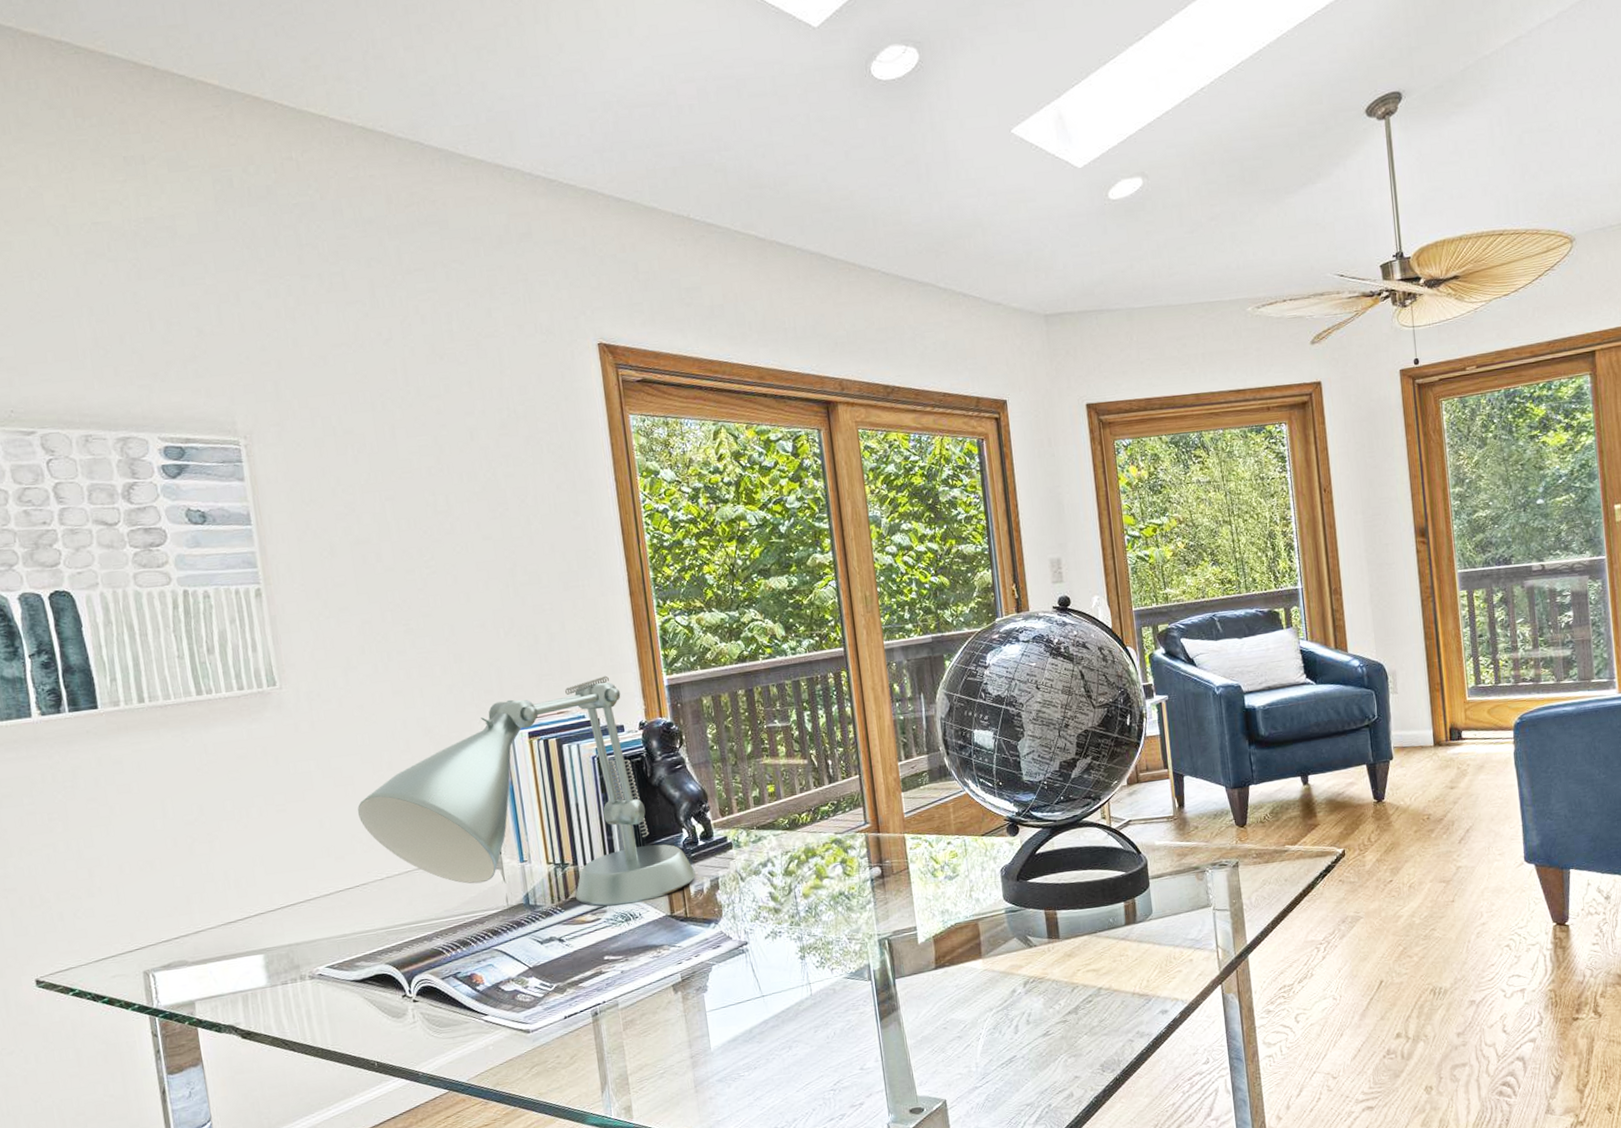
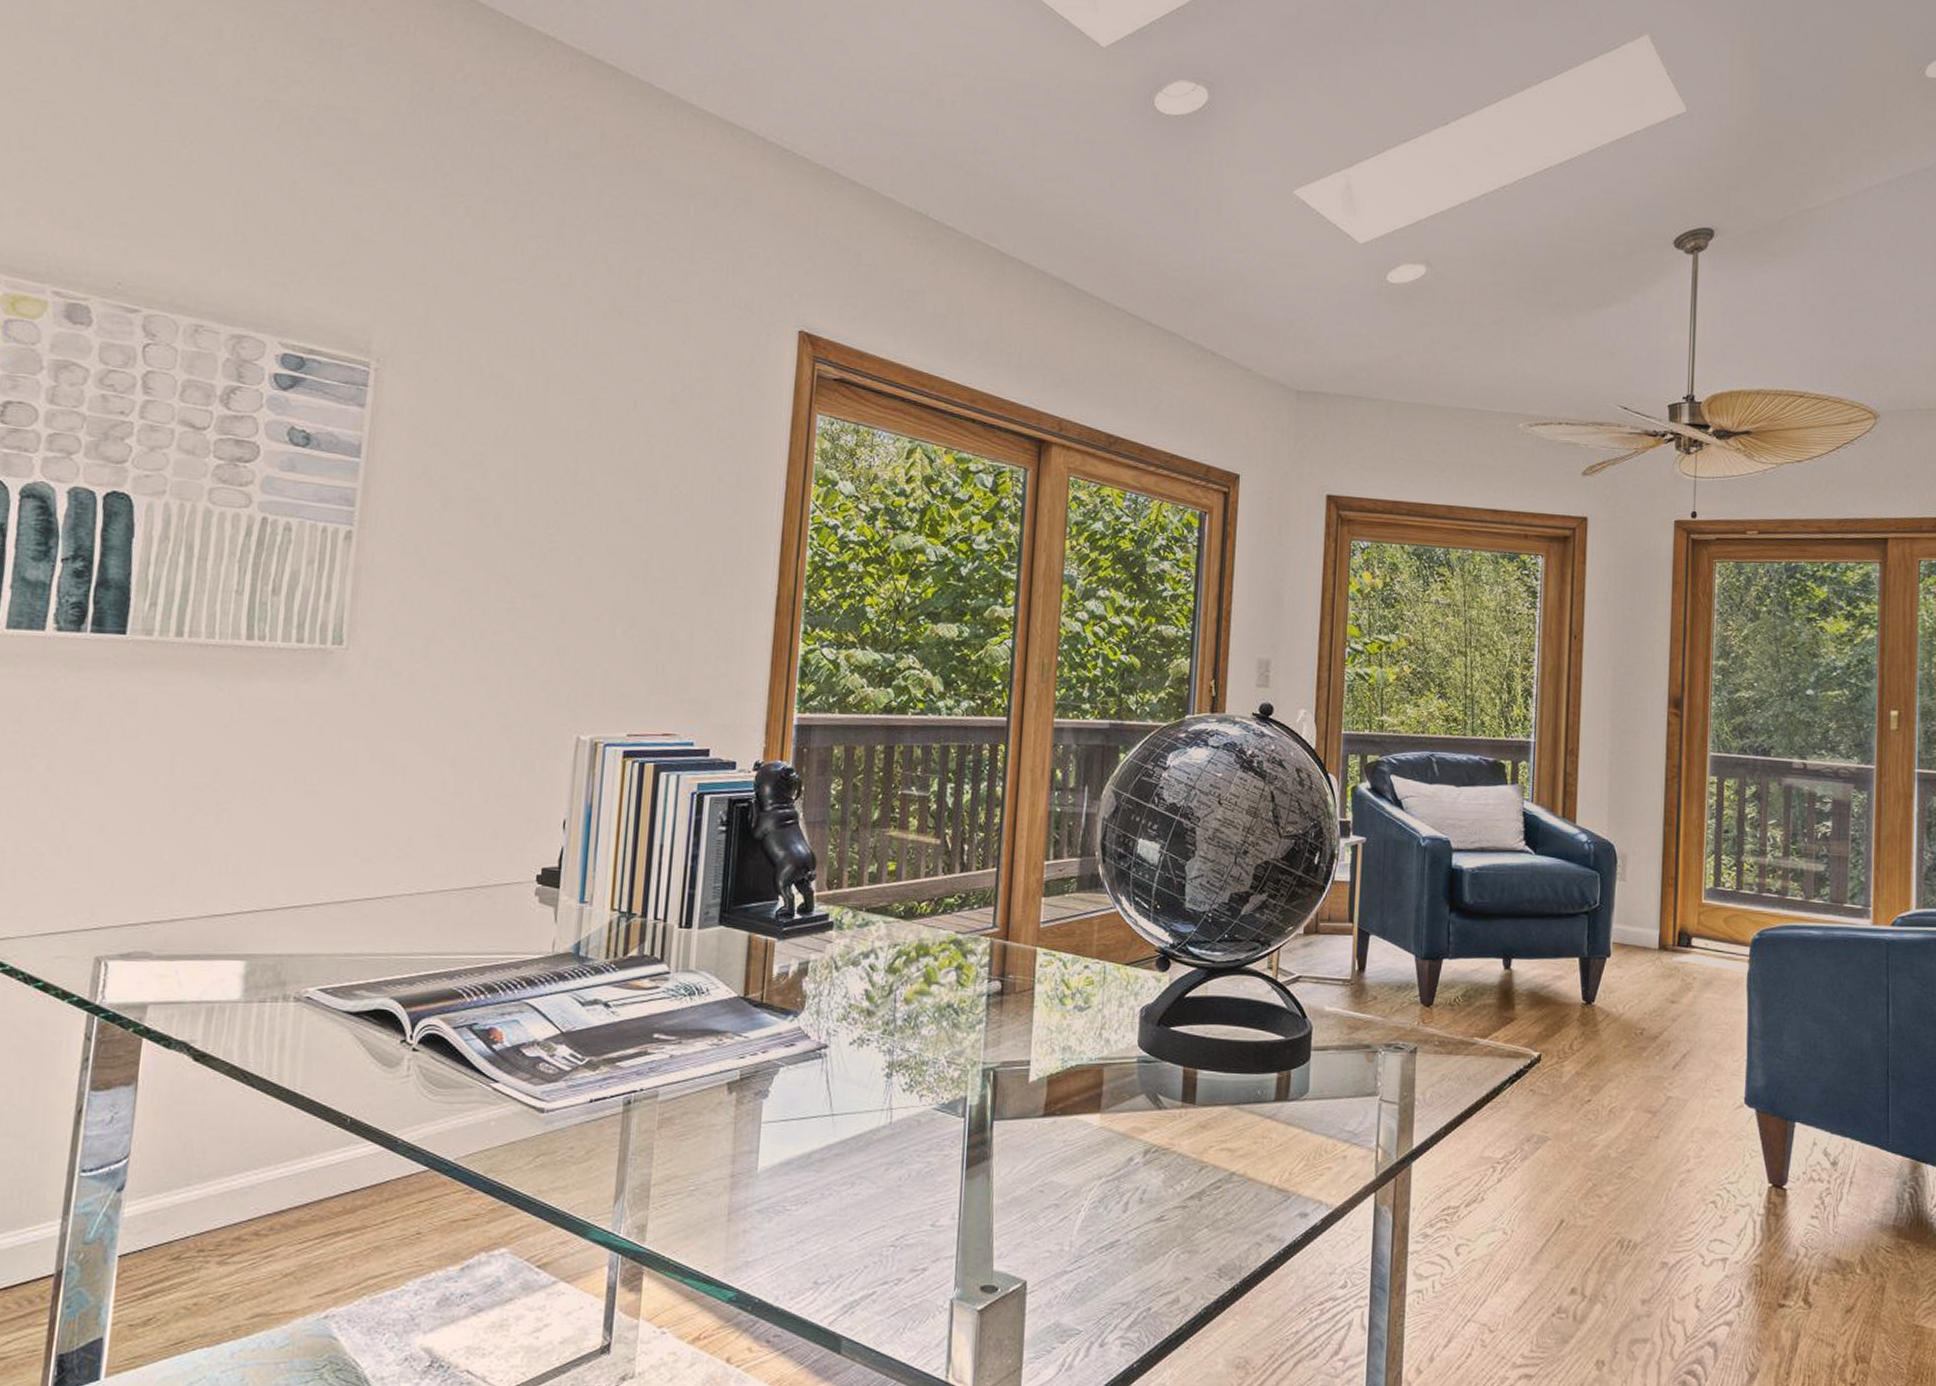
desk lamp: present [357,675,696,907] -> none [401,701,783,976]

